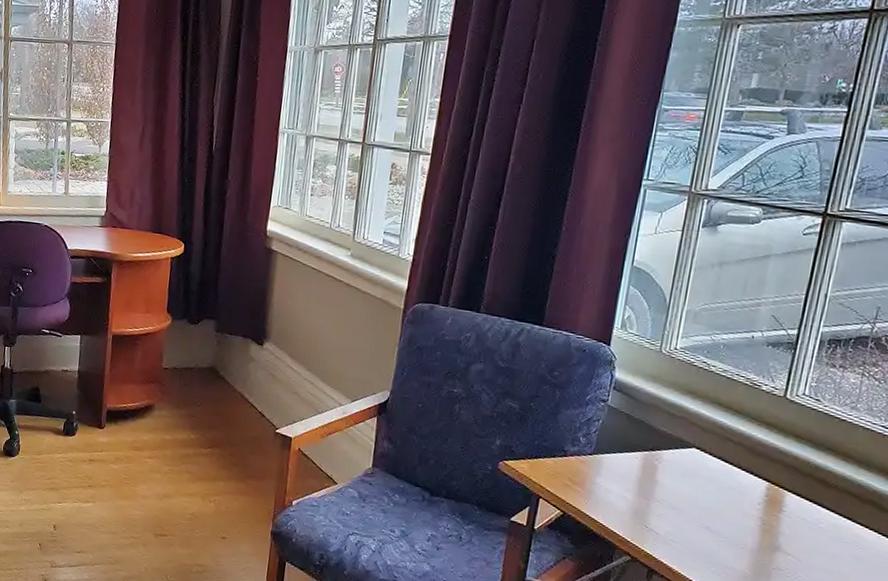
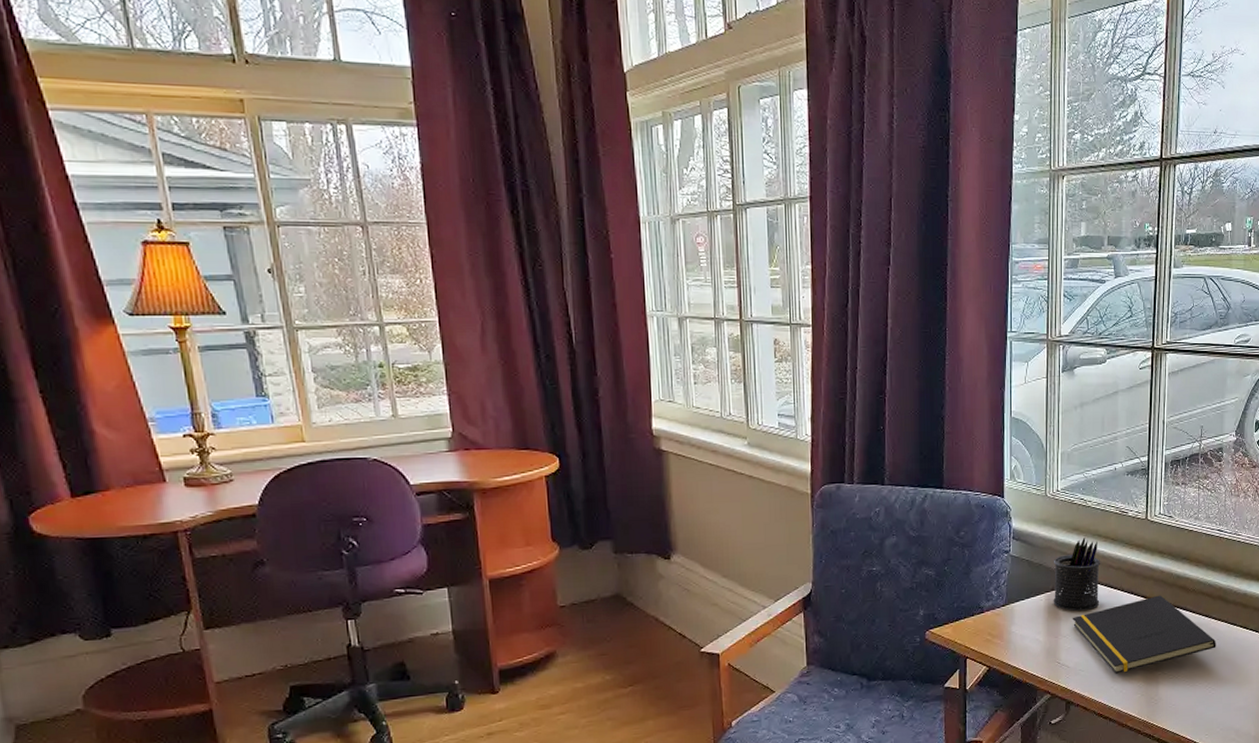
pen holder: none [650,402,718,480] -> present [1053,536,1101,611]
notepad: none [670,482,858,558] -> present [1072,595,1216,674]

